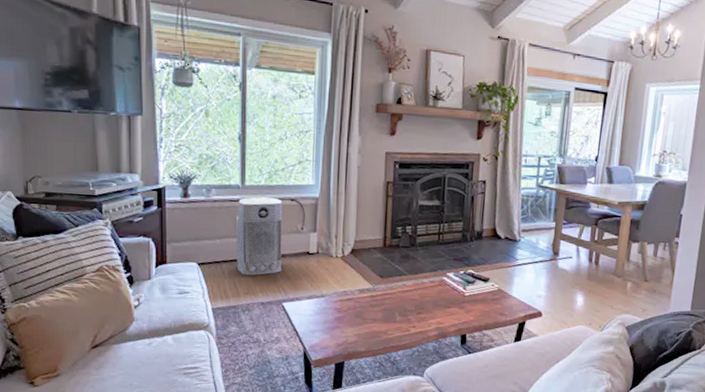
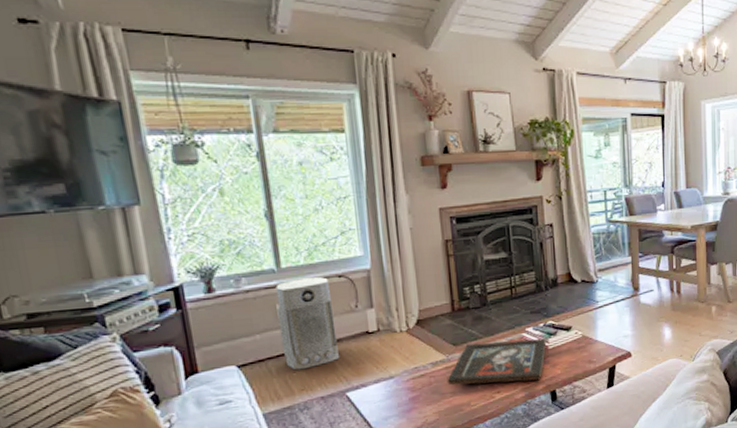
religious icon: none [370,278,465,322] -> present [447,338,547,386]

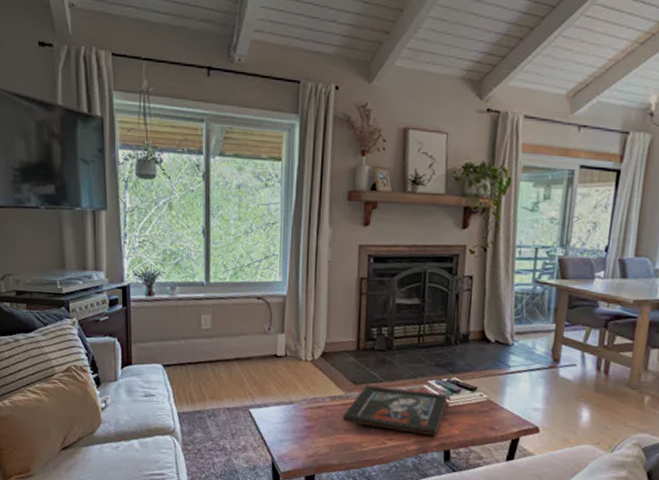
air purifier: present [275,277,340,371] -> none [201,295,249,380]

